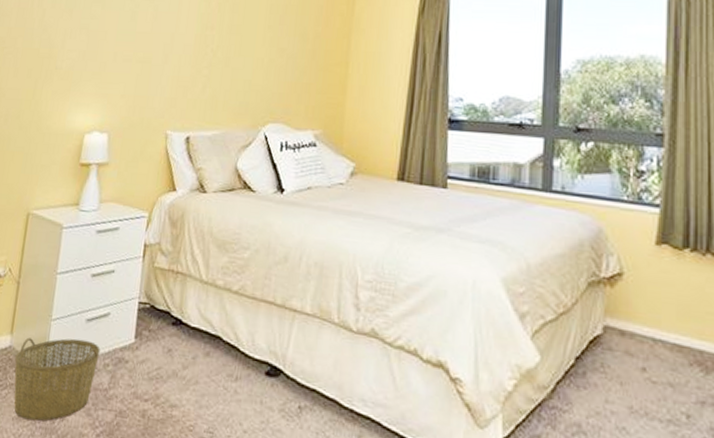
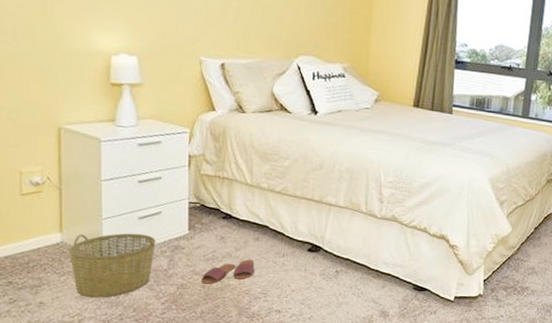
slippers: none [142,382,203,414] -> present [202,259,255,284]

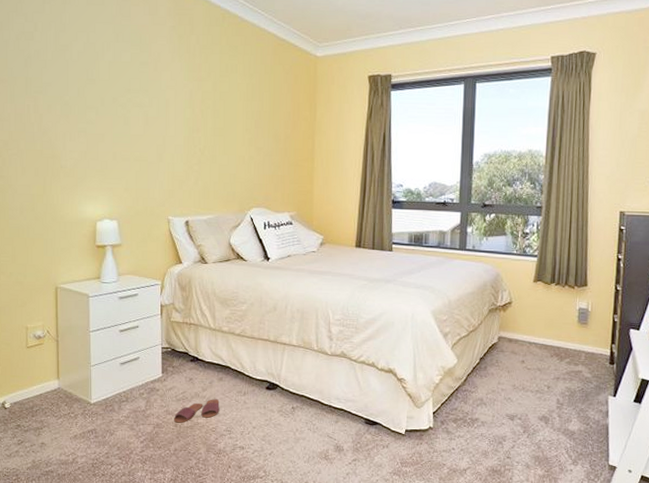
basket: present [69,233,156,298] -> none [65,378,135,438]

